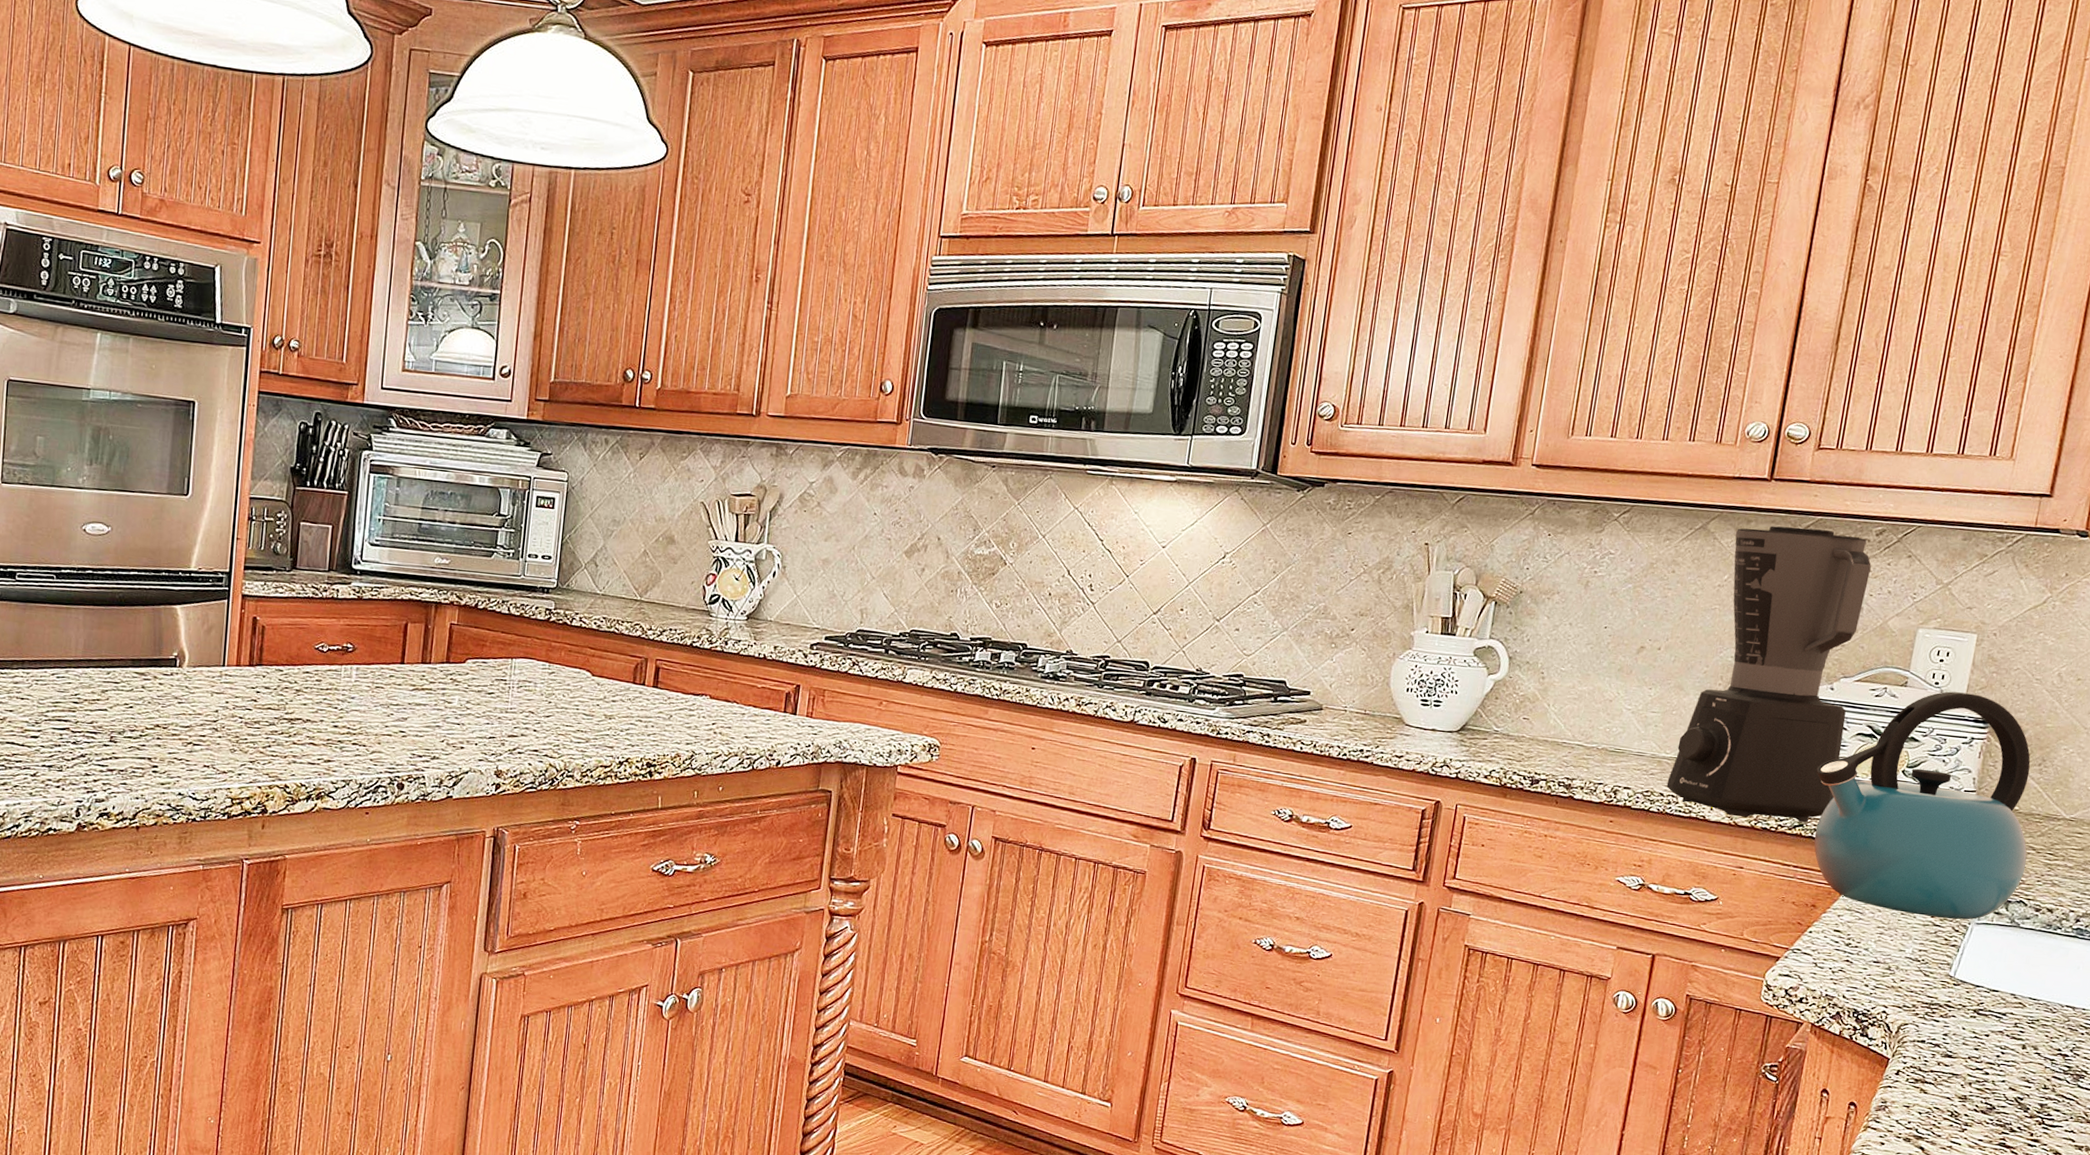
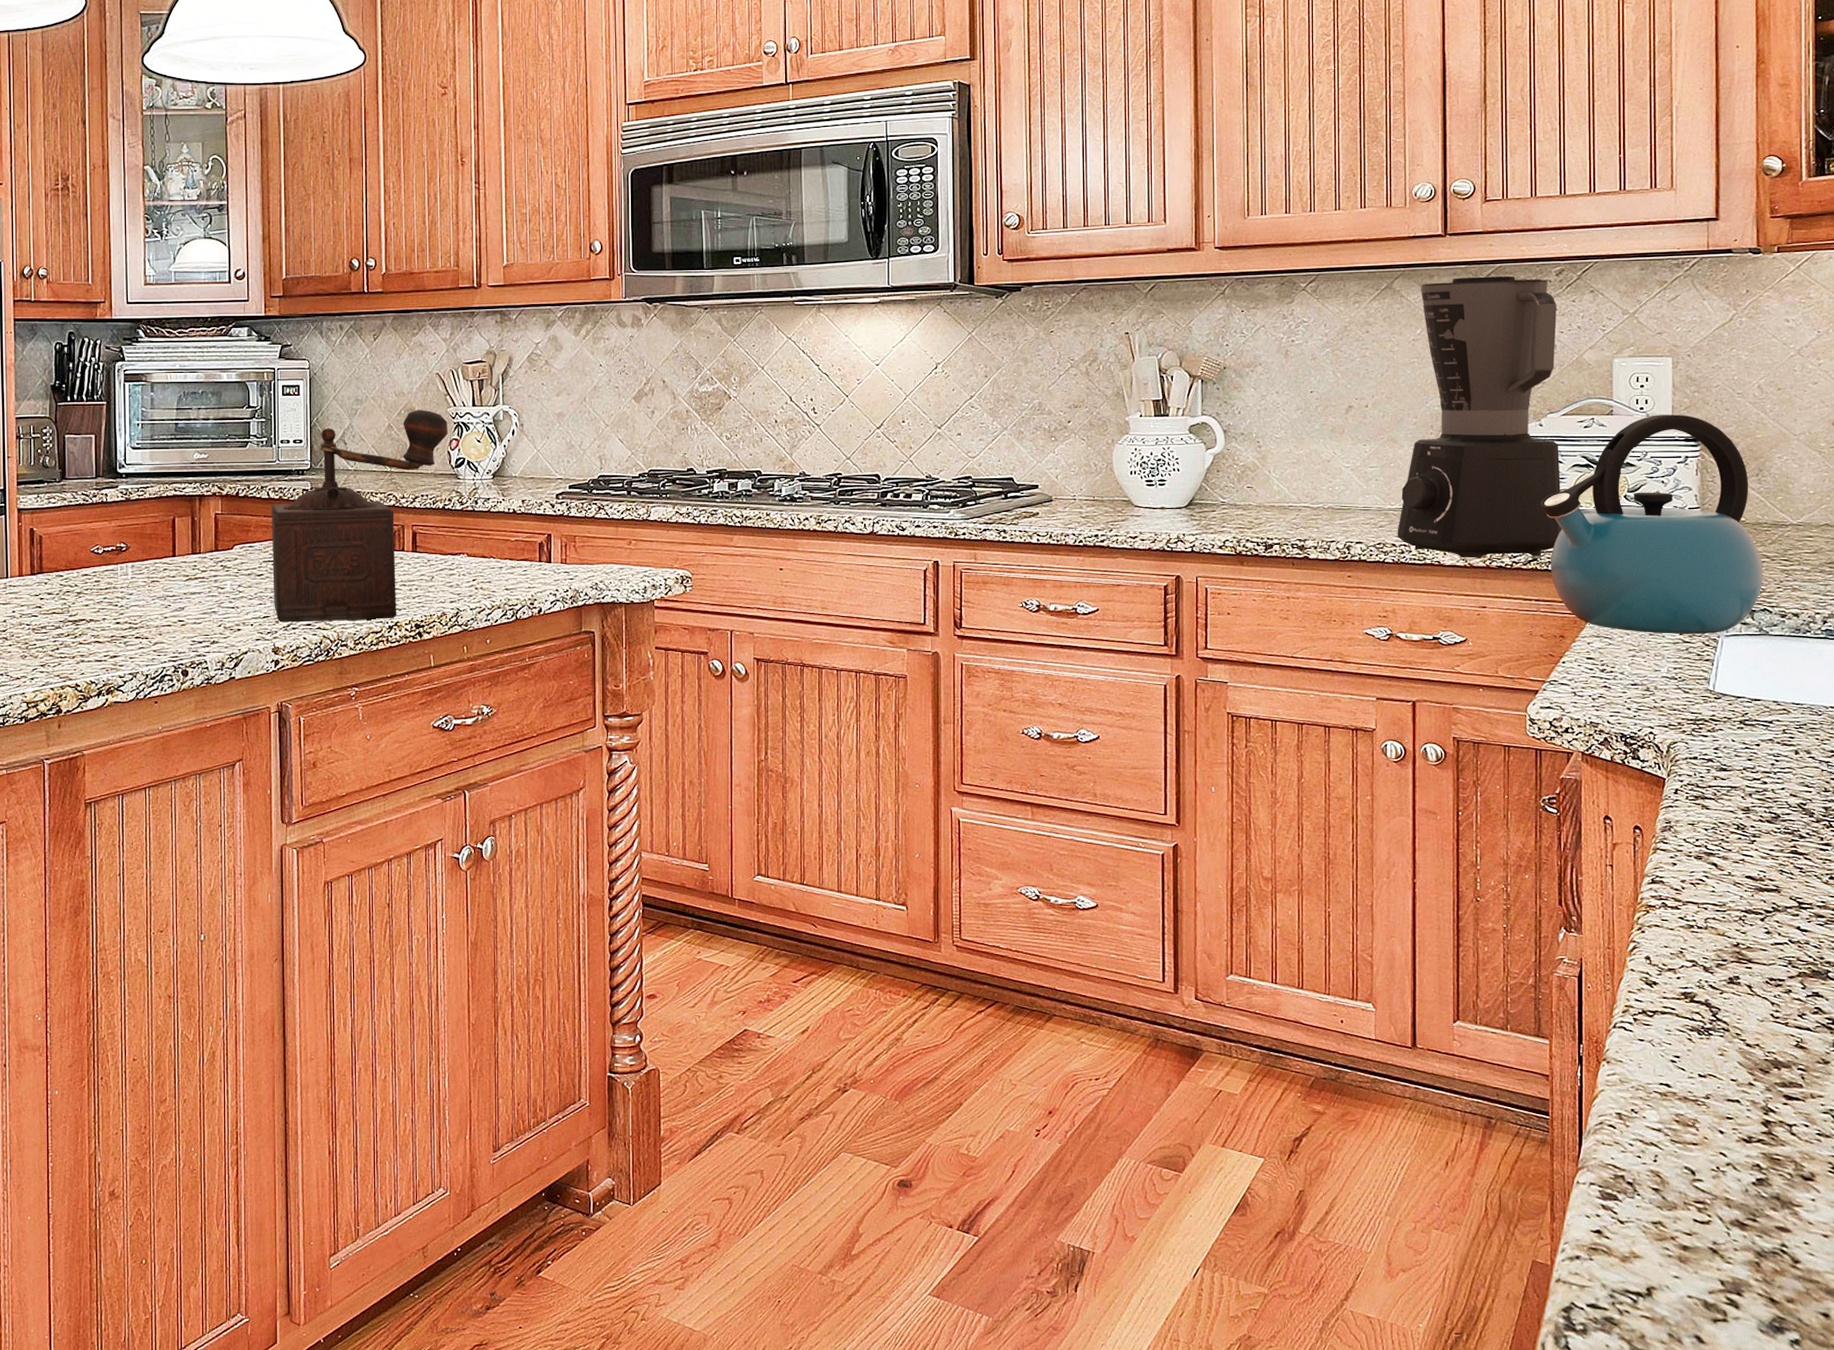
coffee grinder: none [501,538,707,755] -> present [271,409,448,623]

